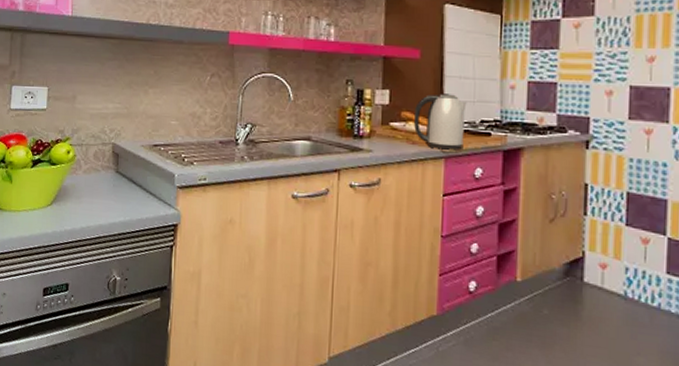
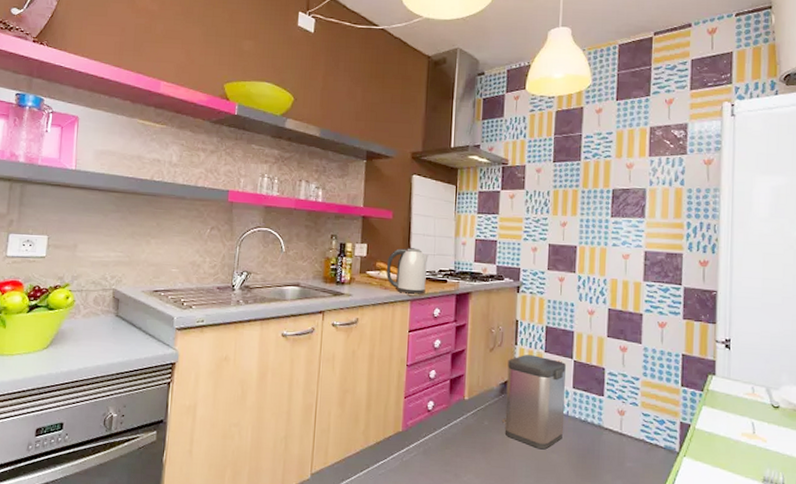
pedal bin: none [566,228,656,351] -> present [501,355,566,450]

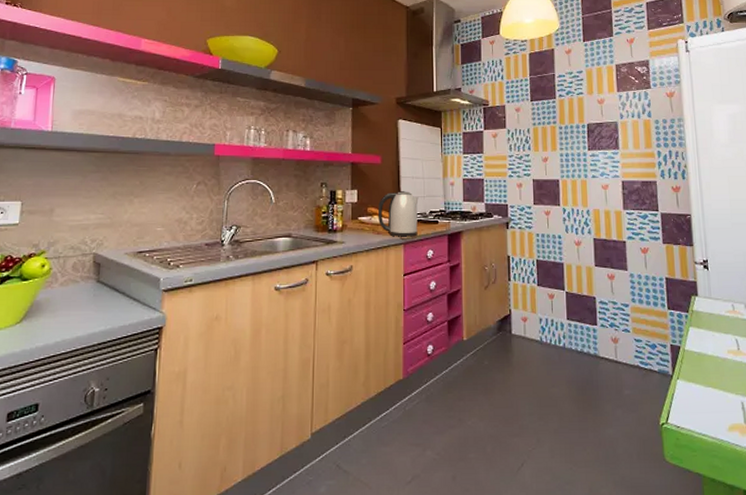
pedal bin: present [501,355,566,450] -> none [501,290,561,385]

